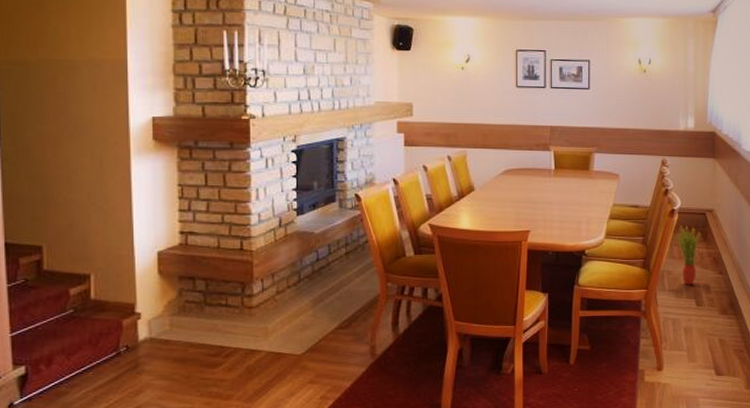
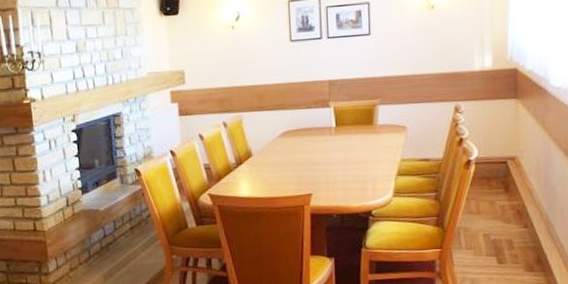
potted plant: present [675,224,702,285] -> none [472,176,503,242]

